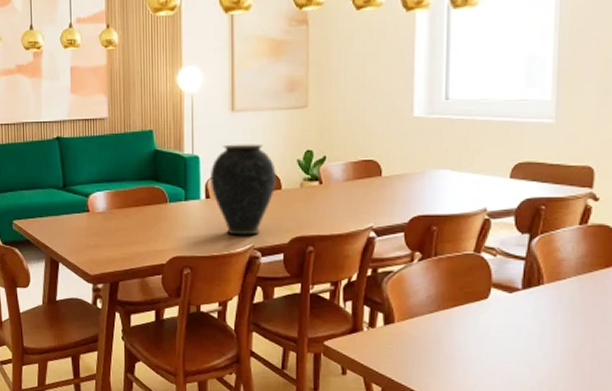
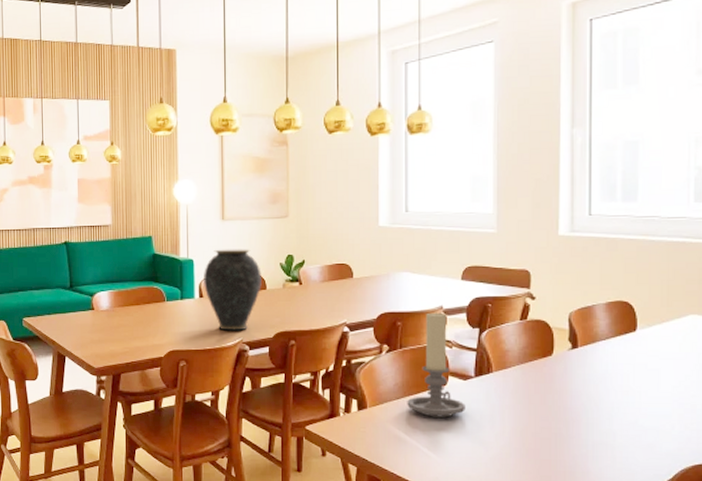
candle holder: none [441,214,510,335] -> present [407,311,465,418]

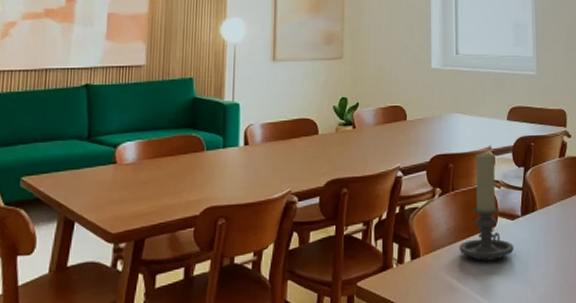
vase: present [204,249,262,331] -> none [250,91,314,181]

